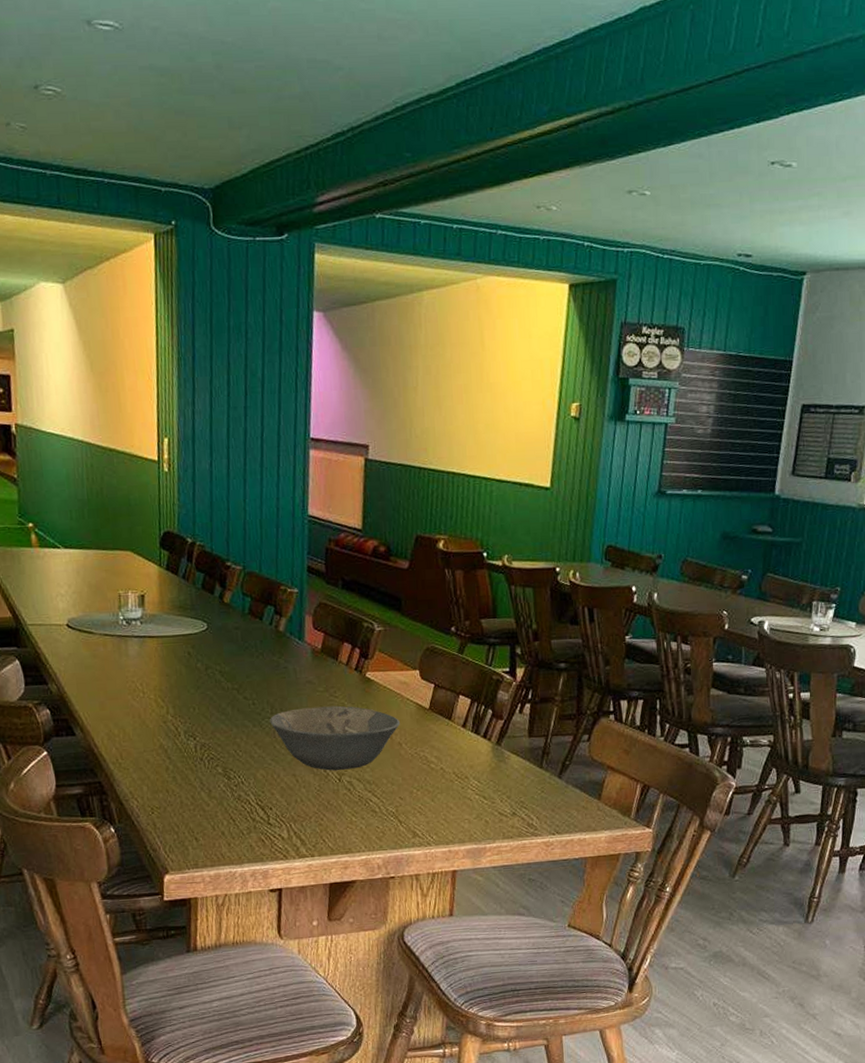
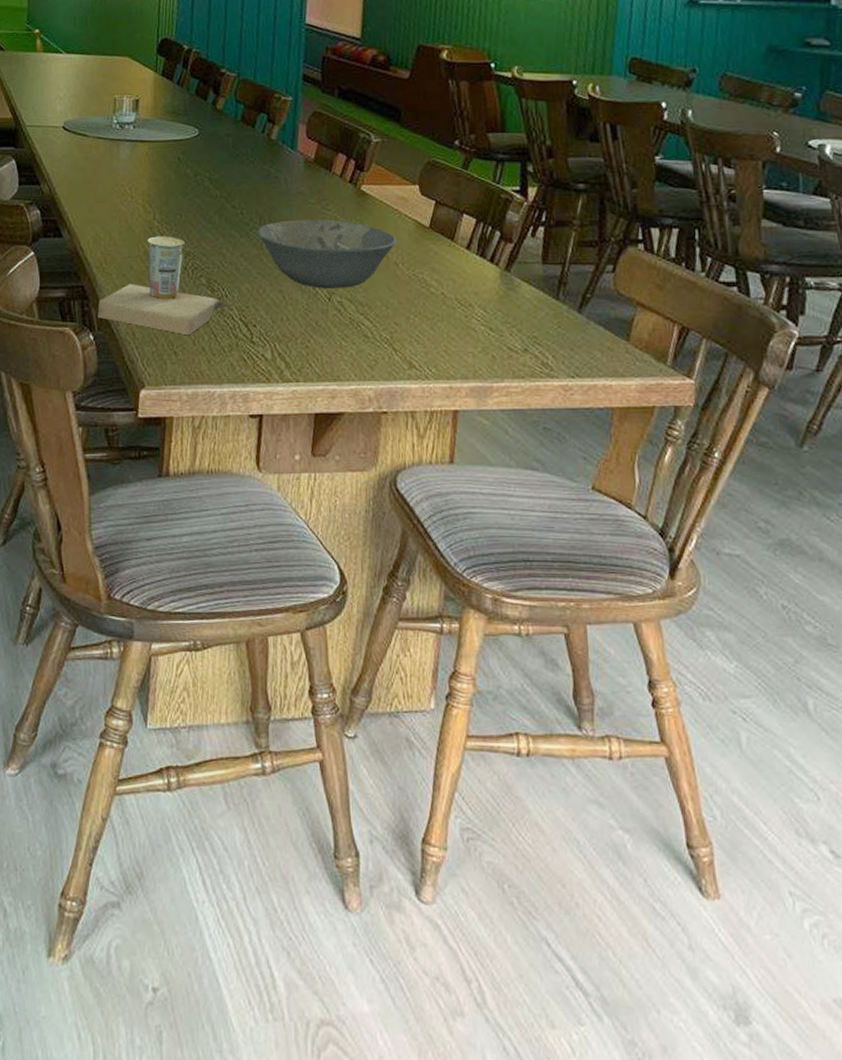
cup: none [116,729,244,822] -> present [97,236,228,336]

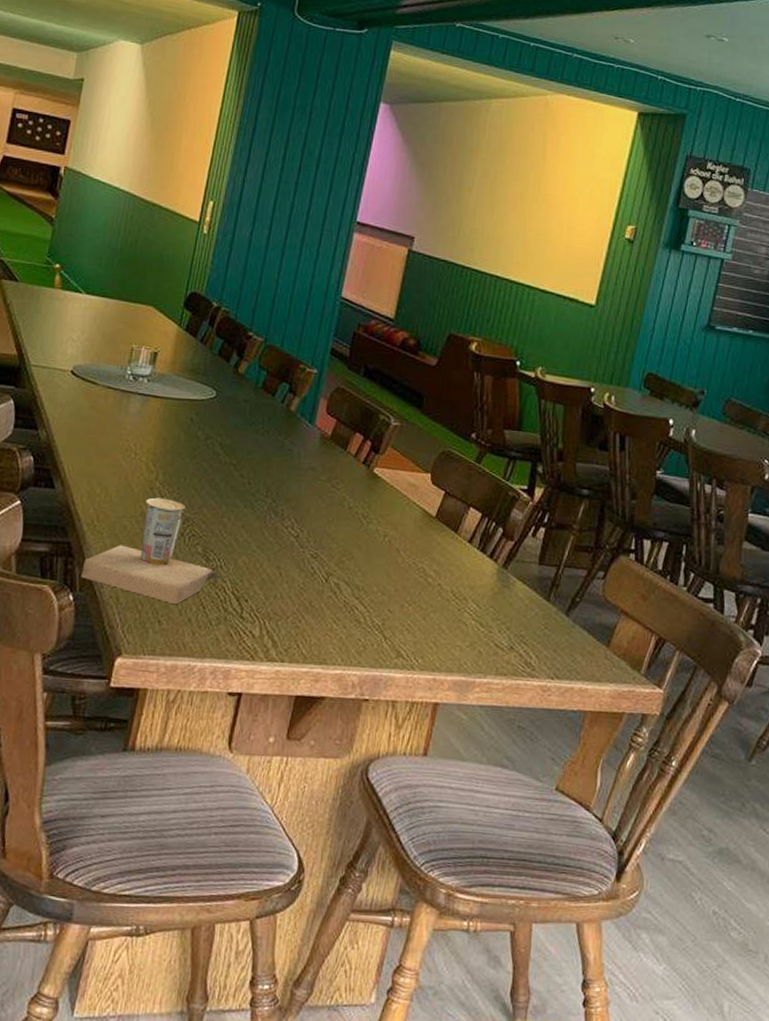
bowl: present [258,219,397,289] -> none [263,495,402,571]

